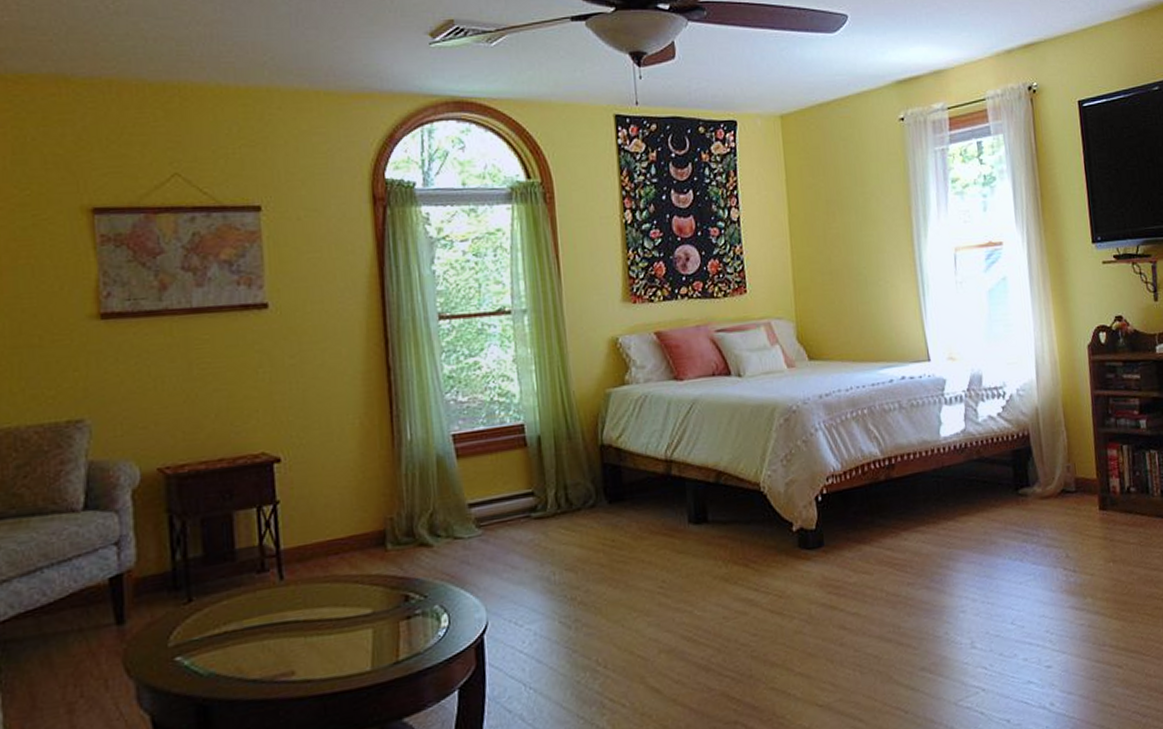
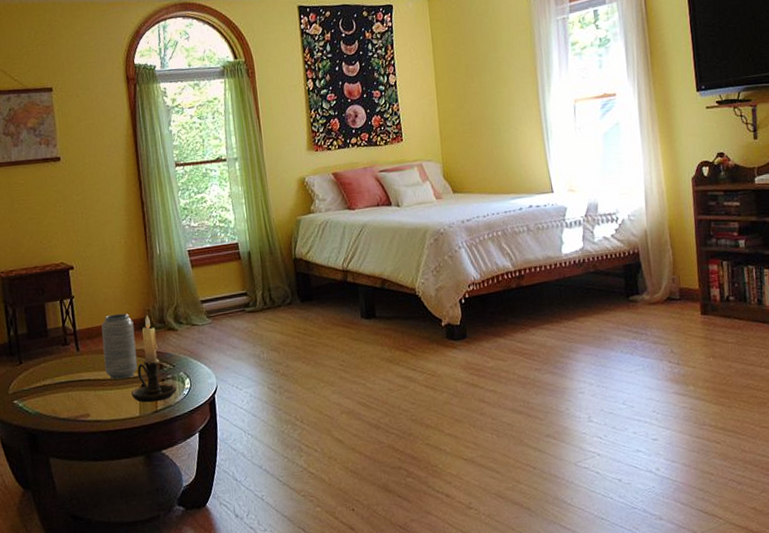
vase: none [318,523,372,620] -> present [101,313,137,380]
candle holder: none [361,525,428,651] -> present [131,315,177,403]

